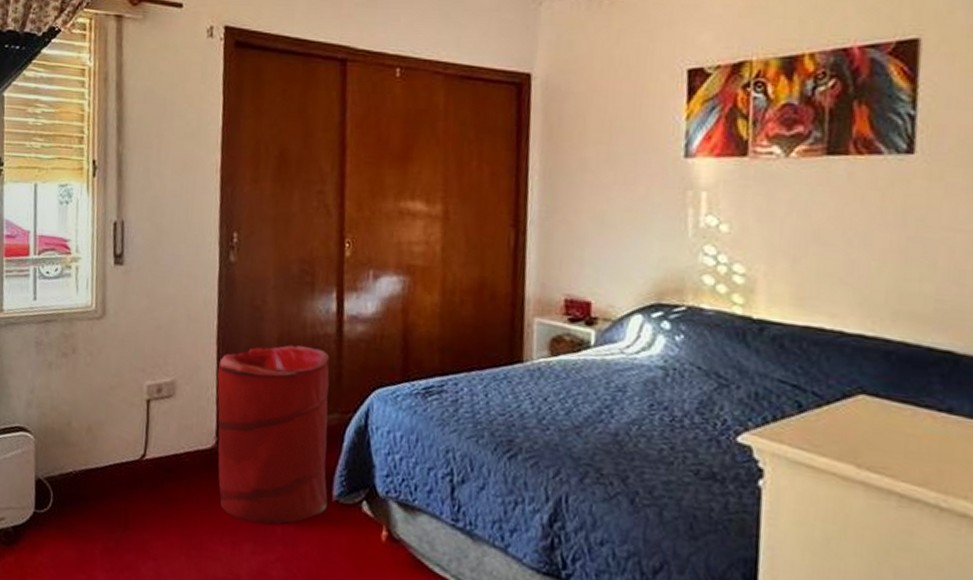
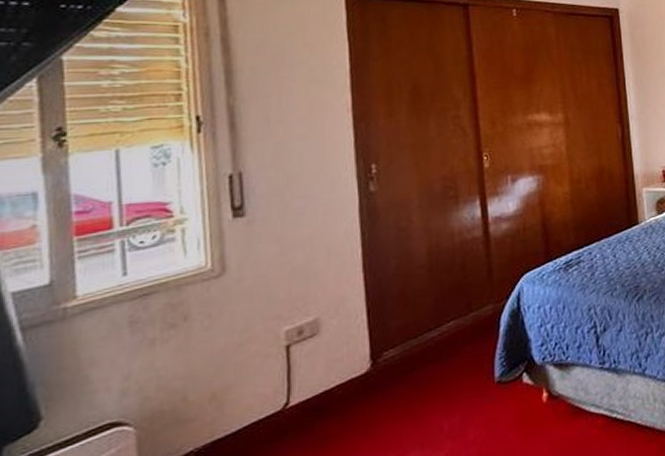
laundry hamper: present [217,345,330,525] -> none [367,252,490,432]

